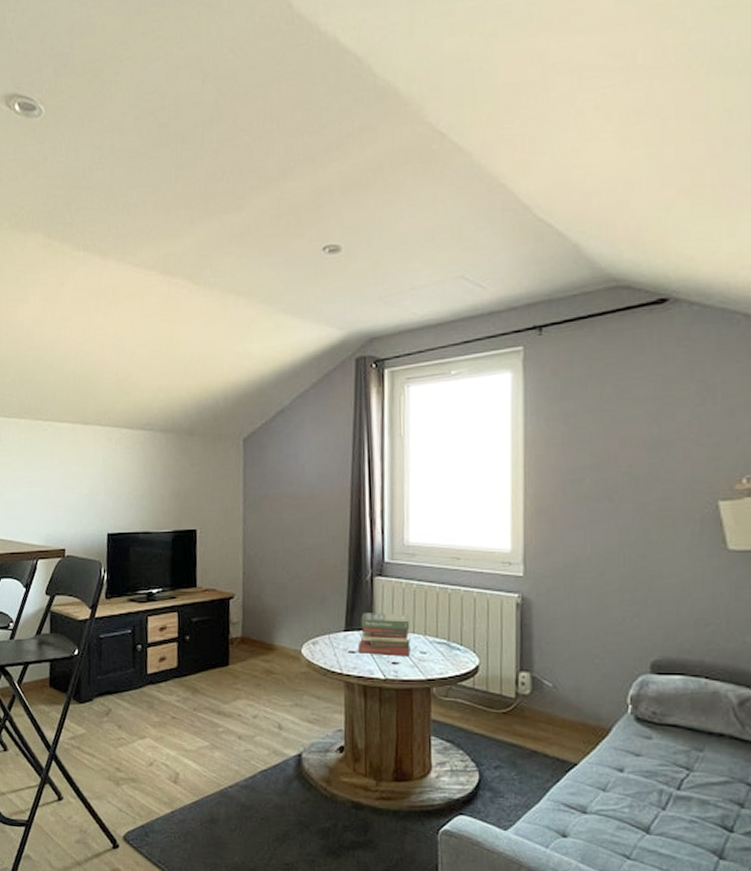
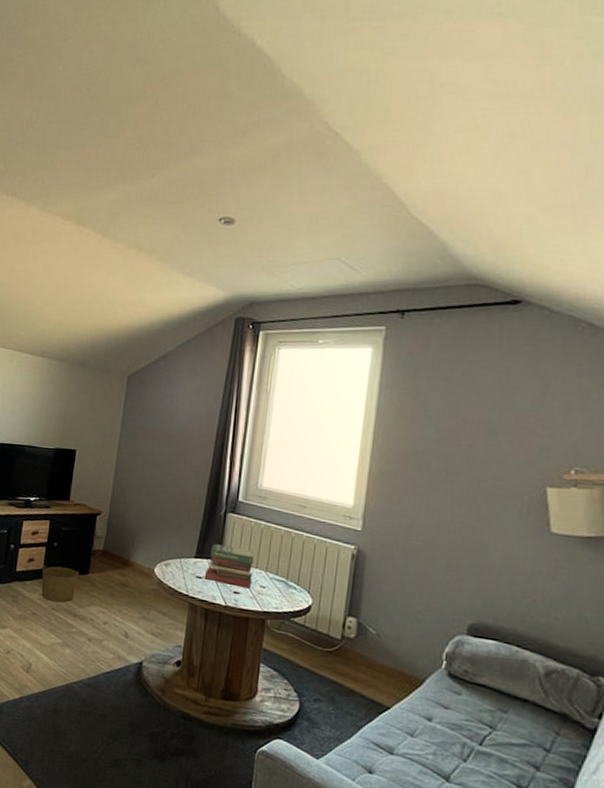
basket: none [176,662,219,702] -> present [41,564,80,603]

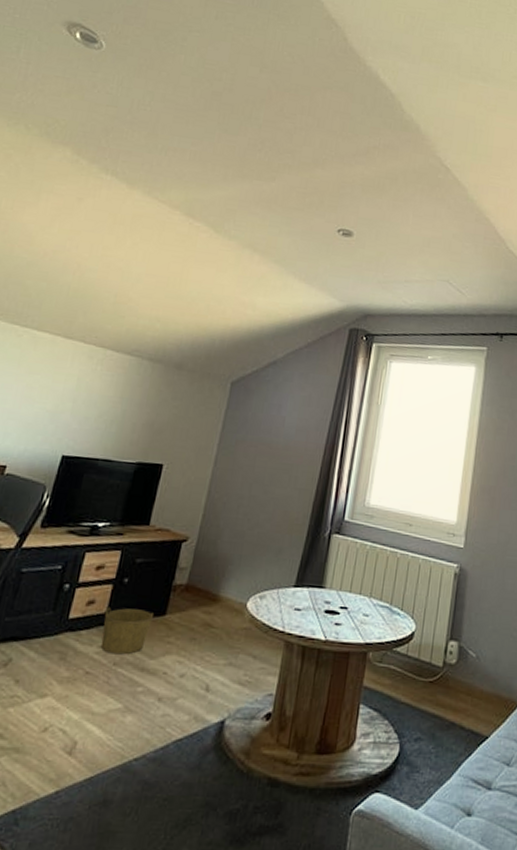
books: present [204,544,255,589] -> none [303,569,359,619]

